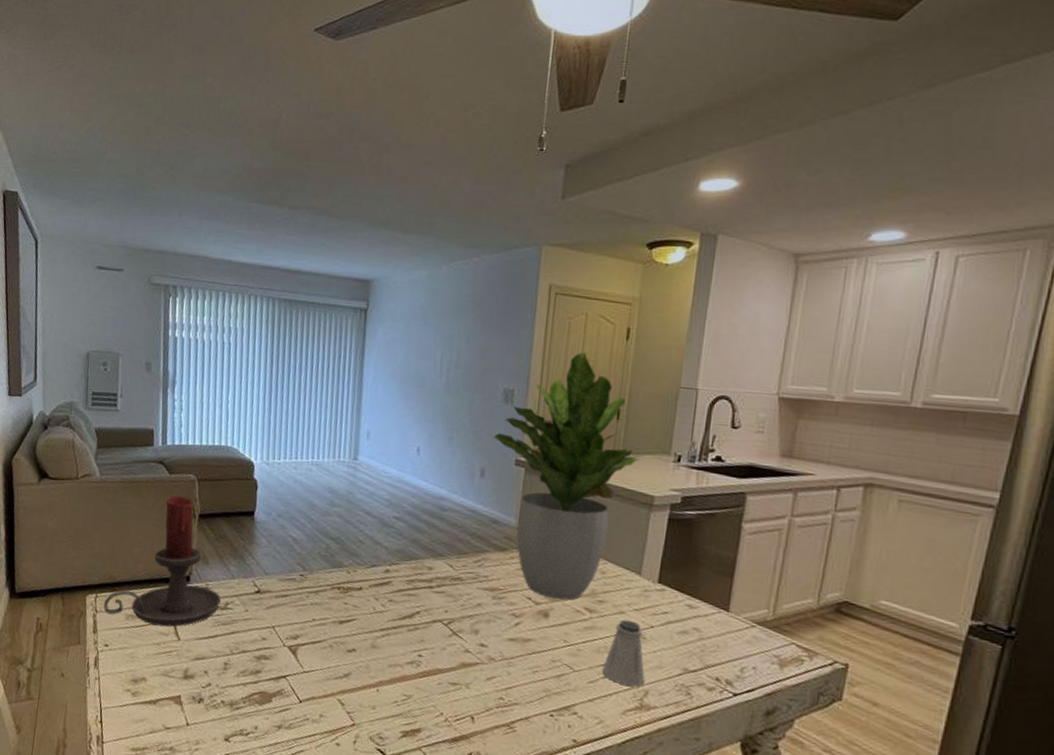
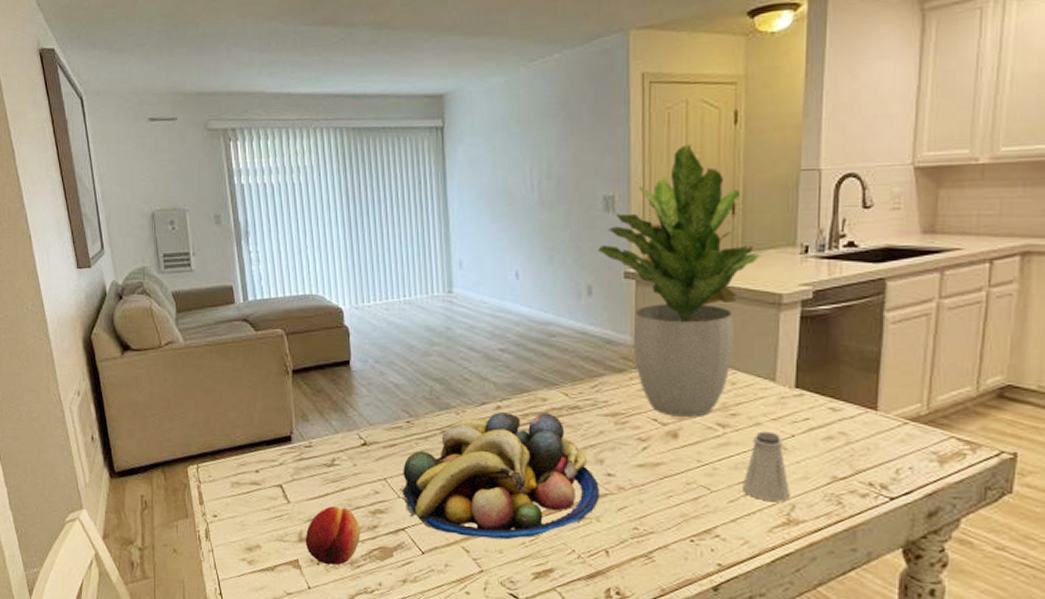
candle holder: present [103,495,221,627] -> none [207,353,326,491]
fruit: none [189,647,244,706] -> present [305,506,361,565]
fruit bowl: none [287,575,472,697] -> present [401,412,599,540]

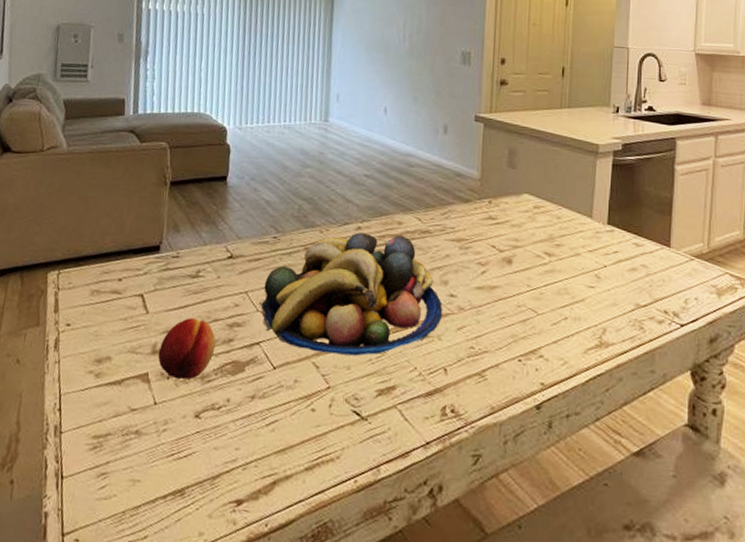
potted plant: present [598,143,767,418] -> none [455,17,588,246]
saltshaker: present [742,431,790,501] -> none [563,261,602,325]

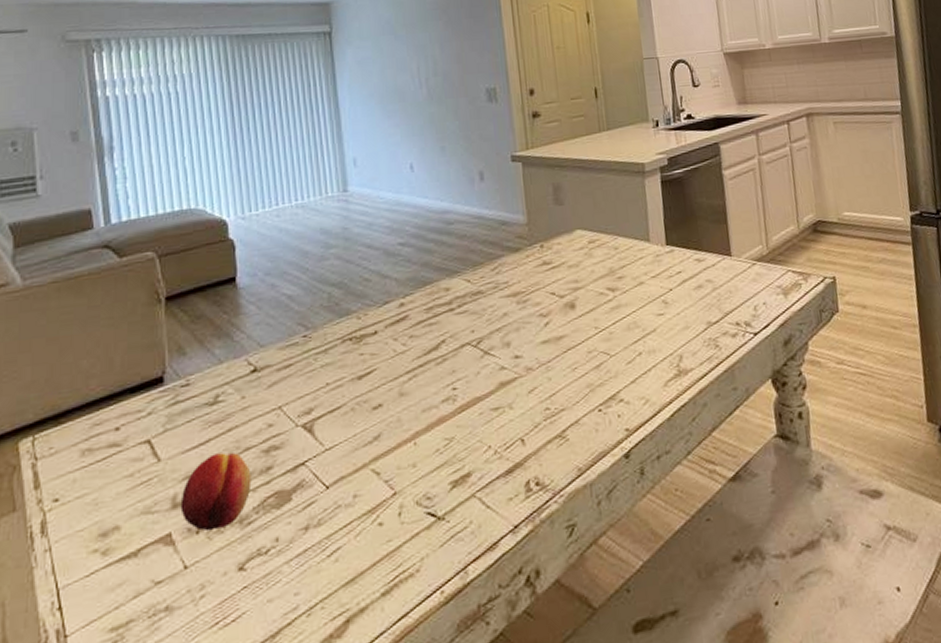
fruit bowl: present [261,232,442,356] -> none [300,302,509,457]

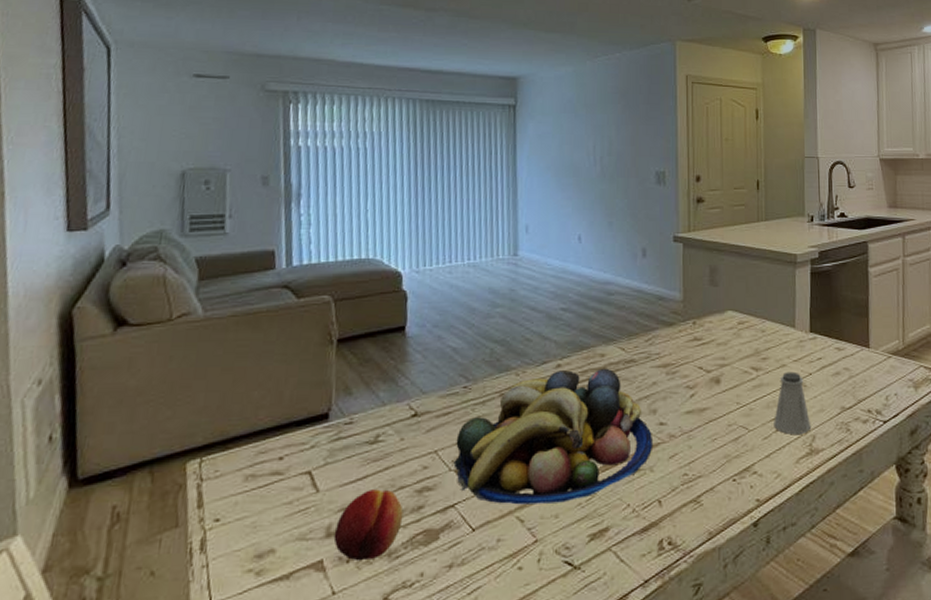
fruit bowl: none [300,302,509,457] -> present [453,368,652,505]
saltshaker: none [636,288,676,356] -> present [774,371,811,434]

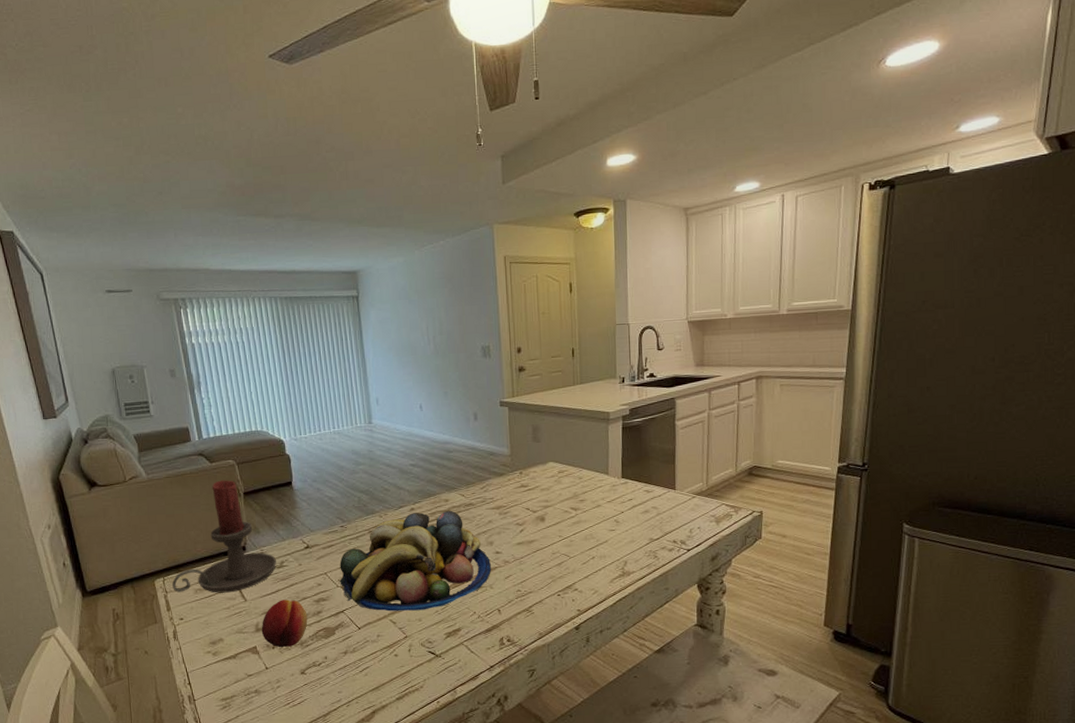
candle holder: none [212,322,370,481] -> present [172,480,276,593]
saltshaker: present [774,371,811,434] -> none [591,510,623,560]

